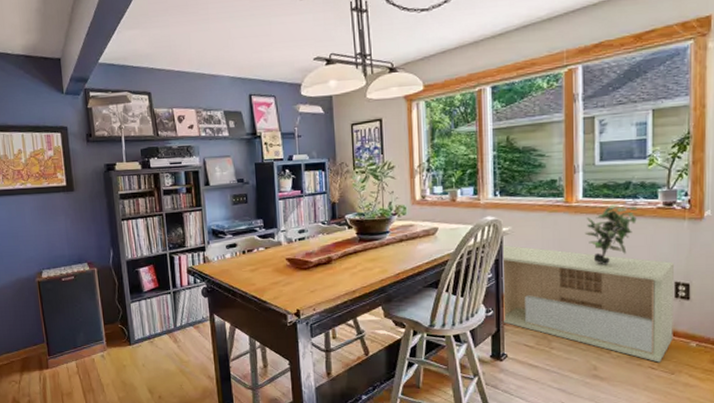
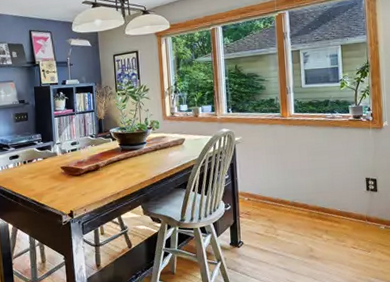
storage bench: present [501,245,674,363] -> none [236,151,368,243]
potted plant: present [584,204,638,265] -> none [297,118,335,166]

